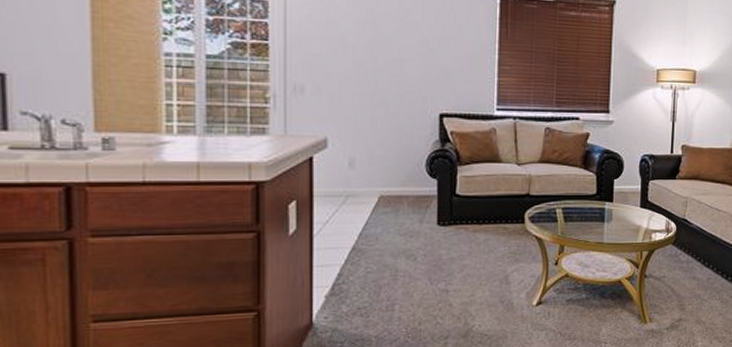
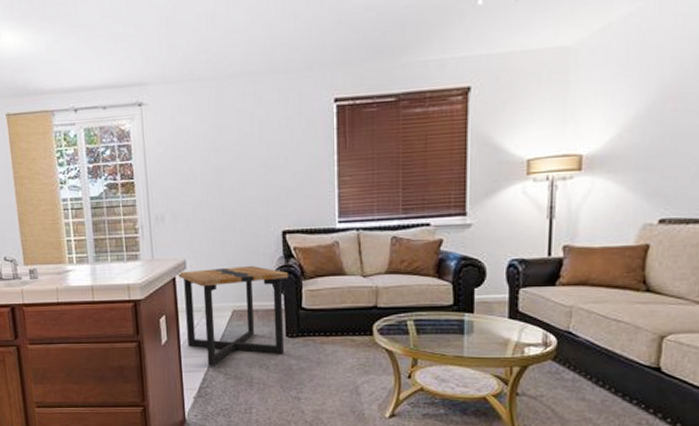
side table: none [317,148,444,259] -> present [178,266,289,366]

